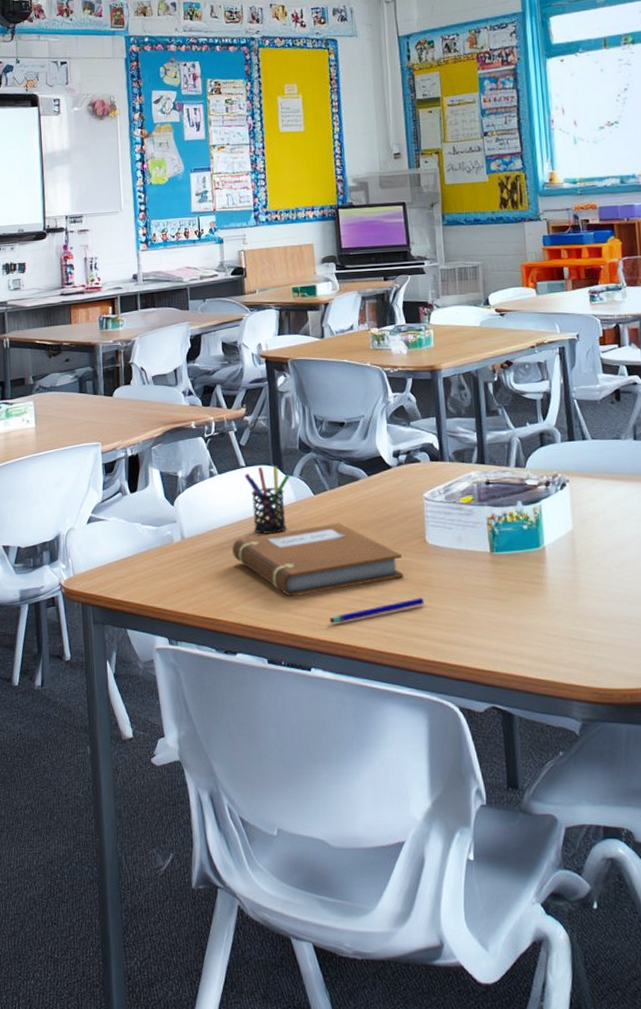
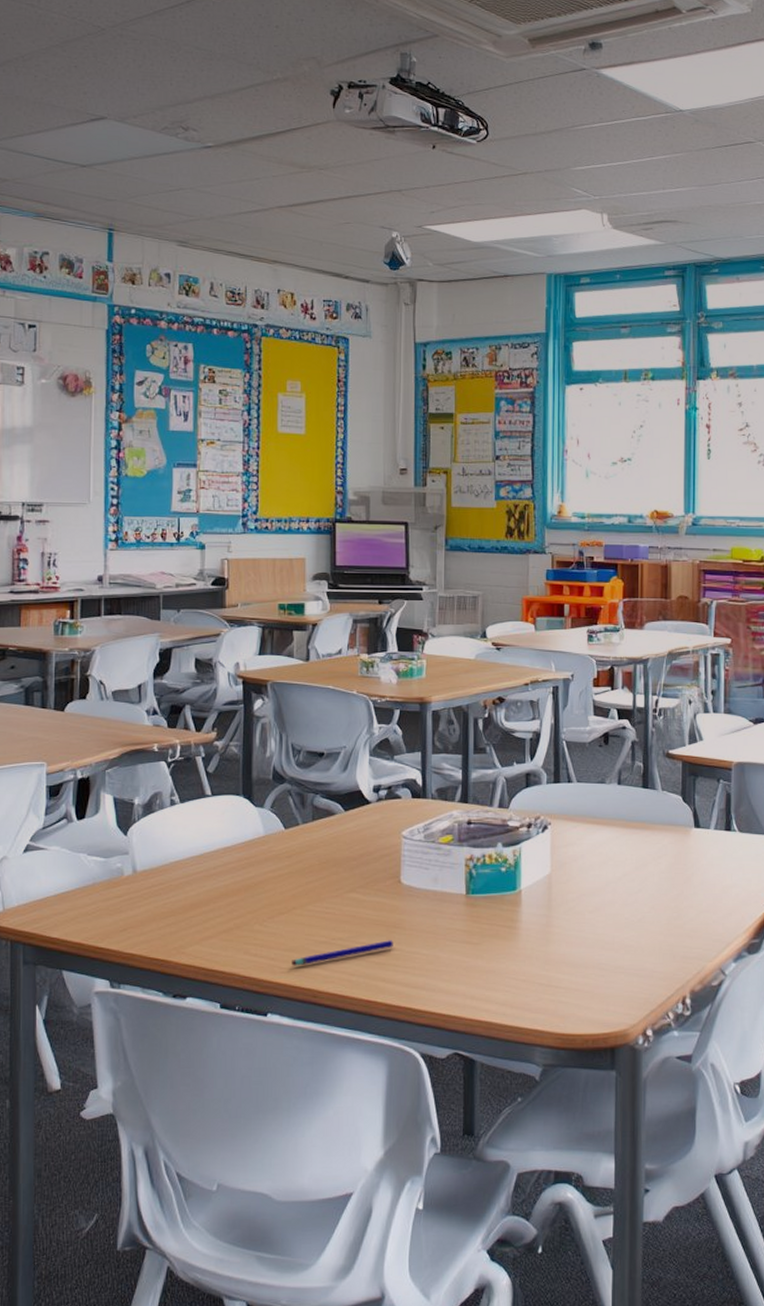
notebook: present [232,522,404,597] -> none [190,859,375,937]
pen holder: present [244,465,290,534] -> none [209,796,260,869]

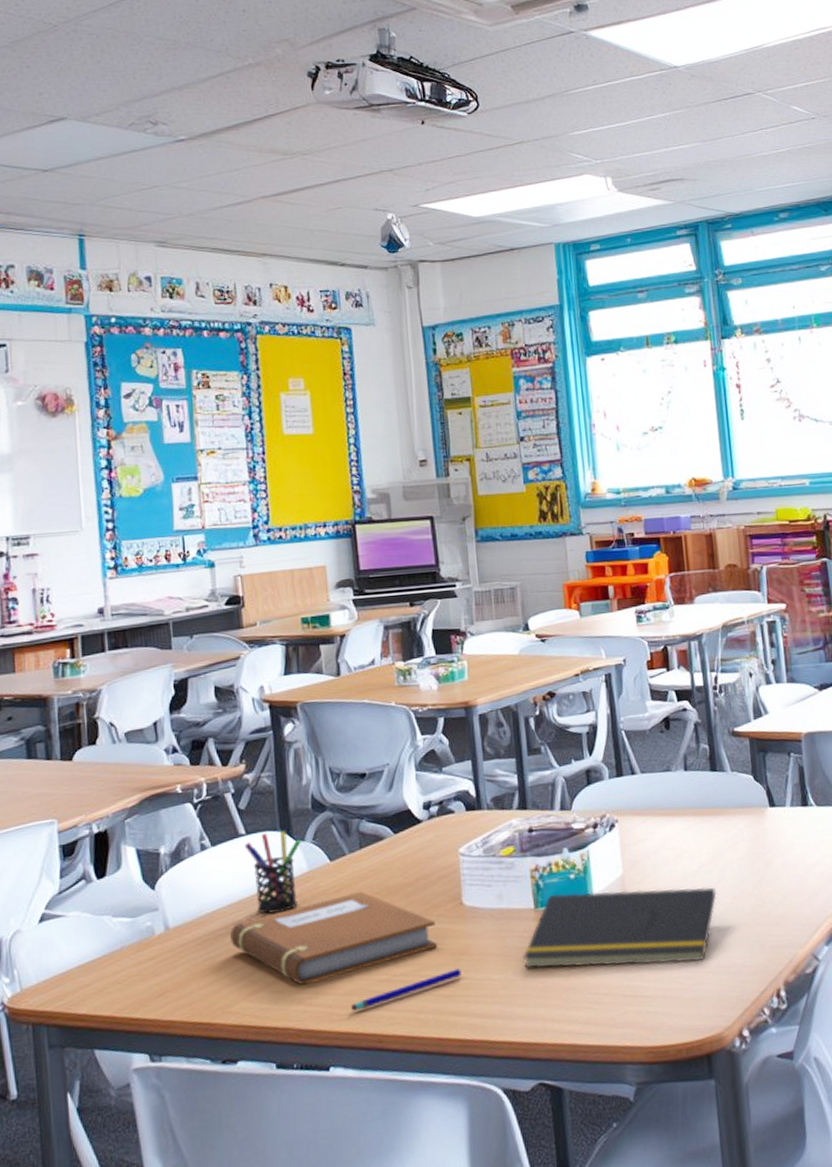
notebook: none [190,859,375,937] -> present [230,891,438,986]
pen holder: none [209,796,260,869] -> present [244,830,301,914]
notepad: none [451,883,636,962] -> present [523,887,717,969]

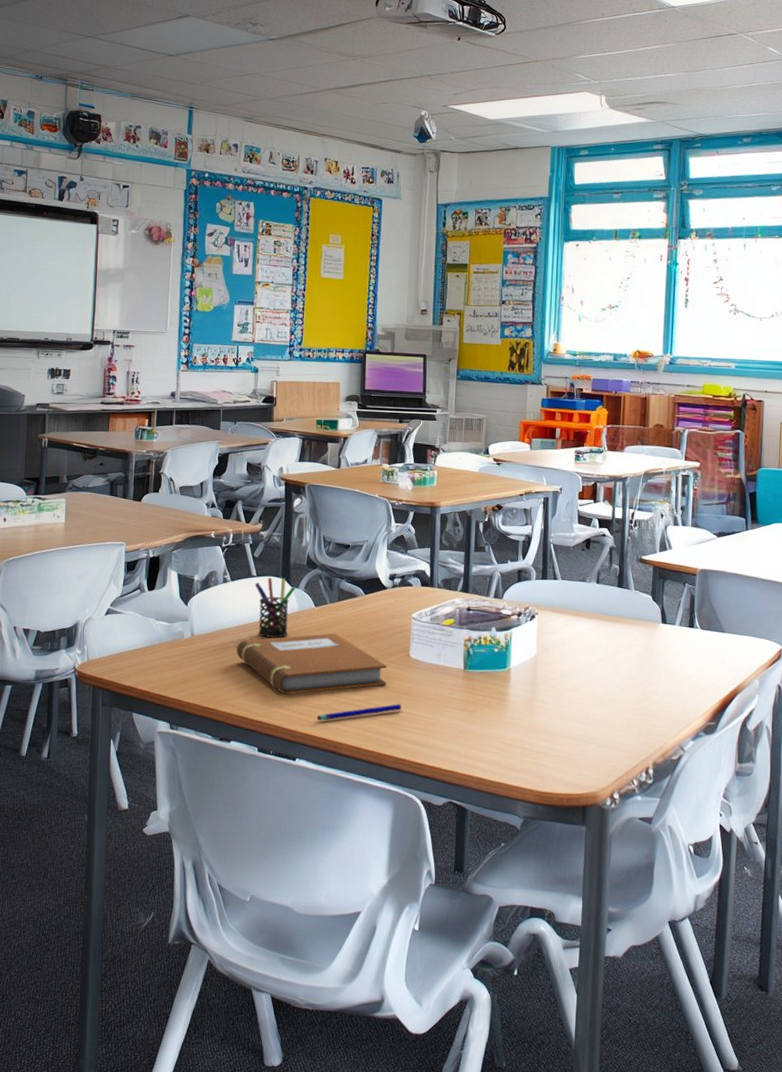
notepad: present [523,887,717,969] -> none [450,661,609,734]

